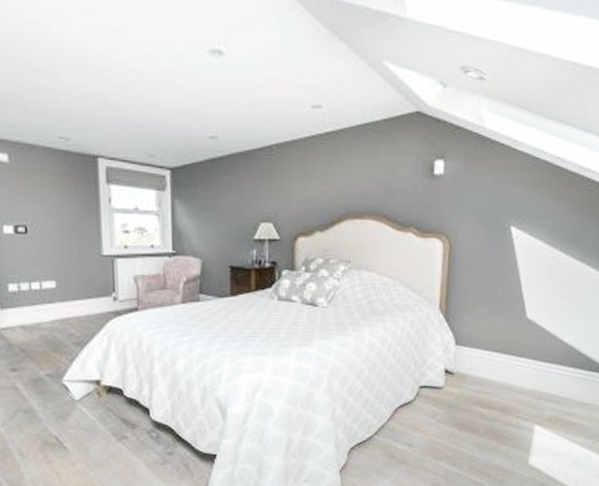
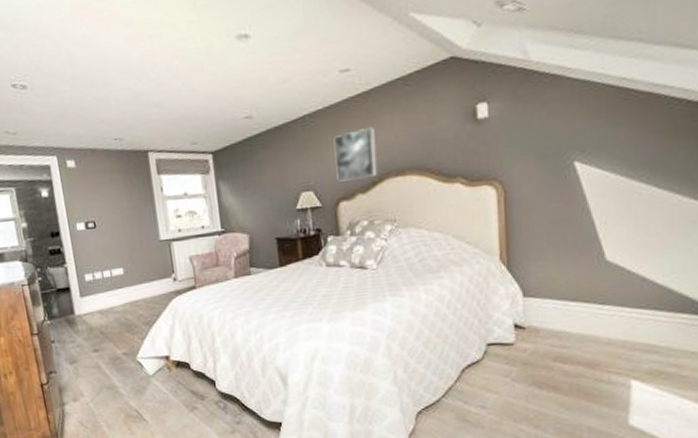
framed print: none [298,166,339,217] -> present [333,126,378,182]

